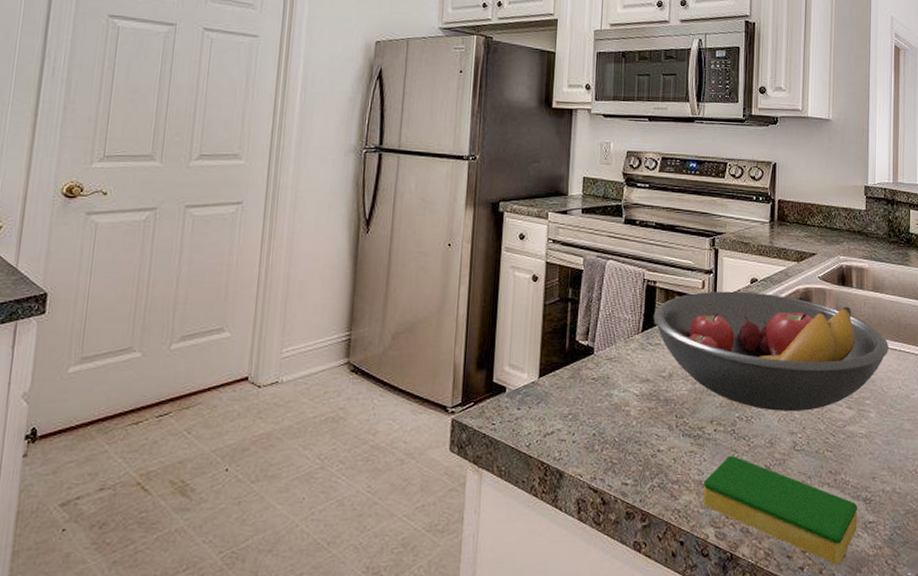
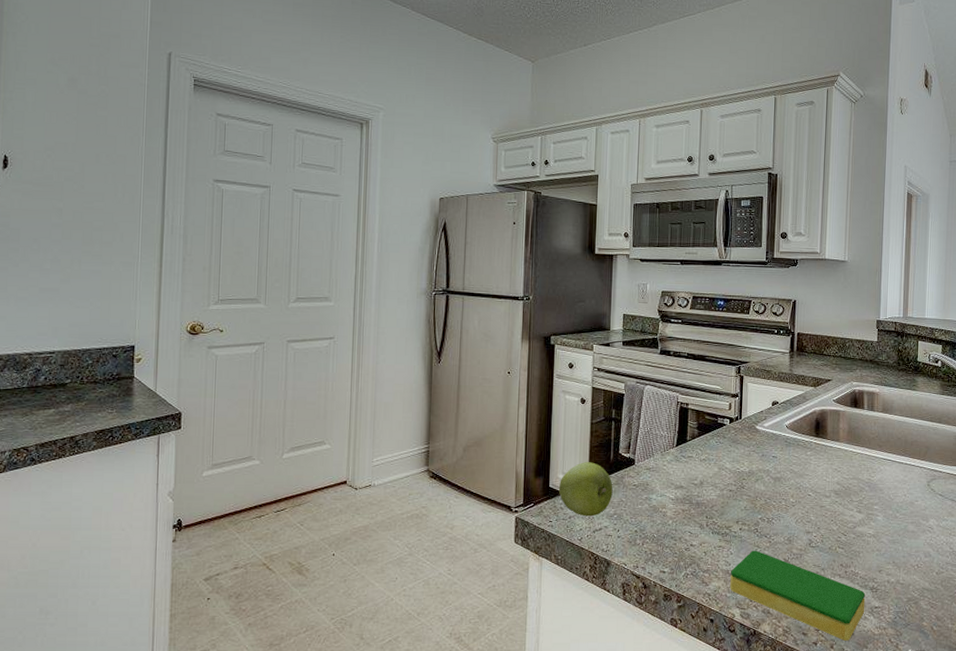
apple: none [503,351,568,418] -> present [558,462,613,517]
fruit bowl: present [653,291,890,411] -> none [686,412,897,514]

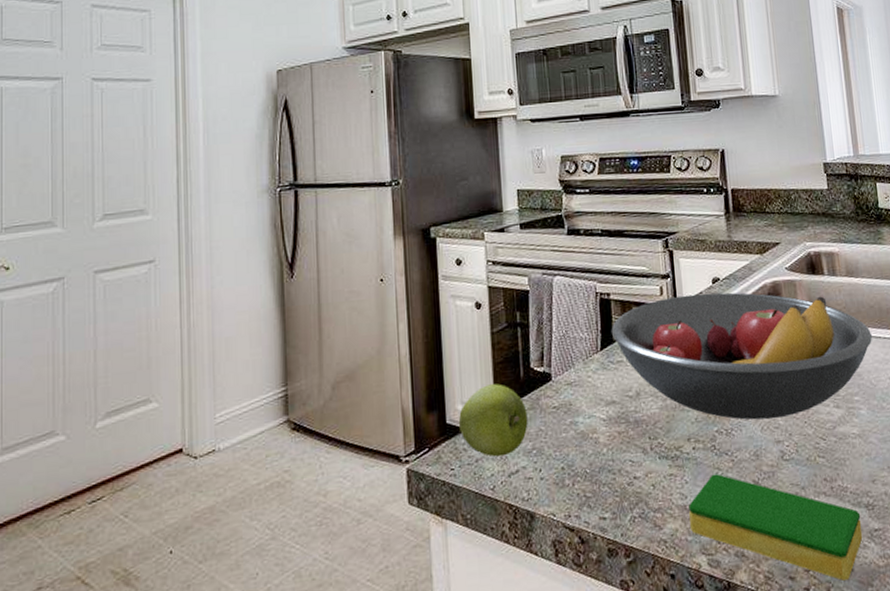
fruit bowl: none [686,412,897,514] -> present [611,292,873,420]

